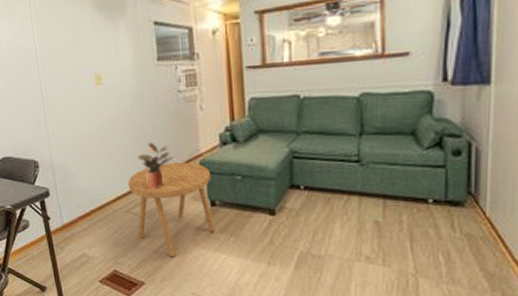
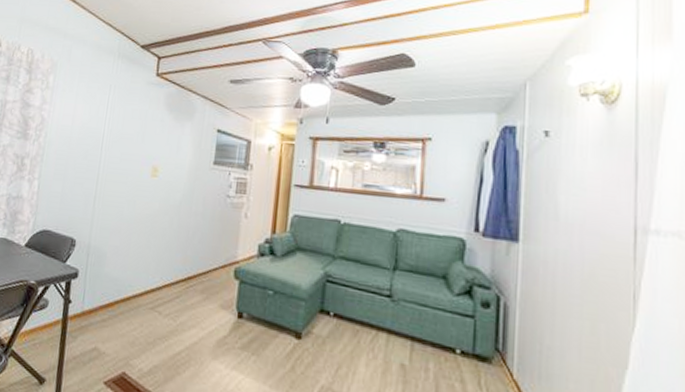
side table: present [128,162,215,258] -> none [156,264,244,369]
potted plant: present [137,141,174,188] -> none [174,240,210,289]

